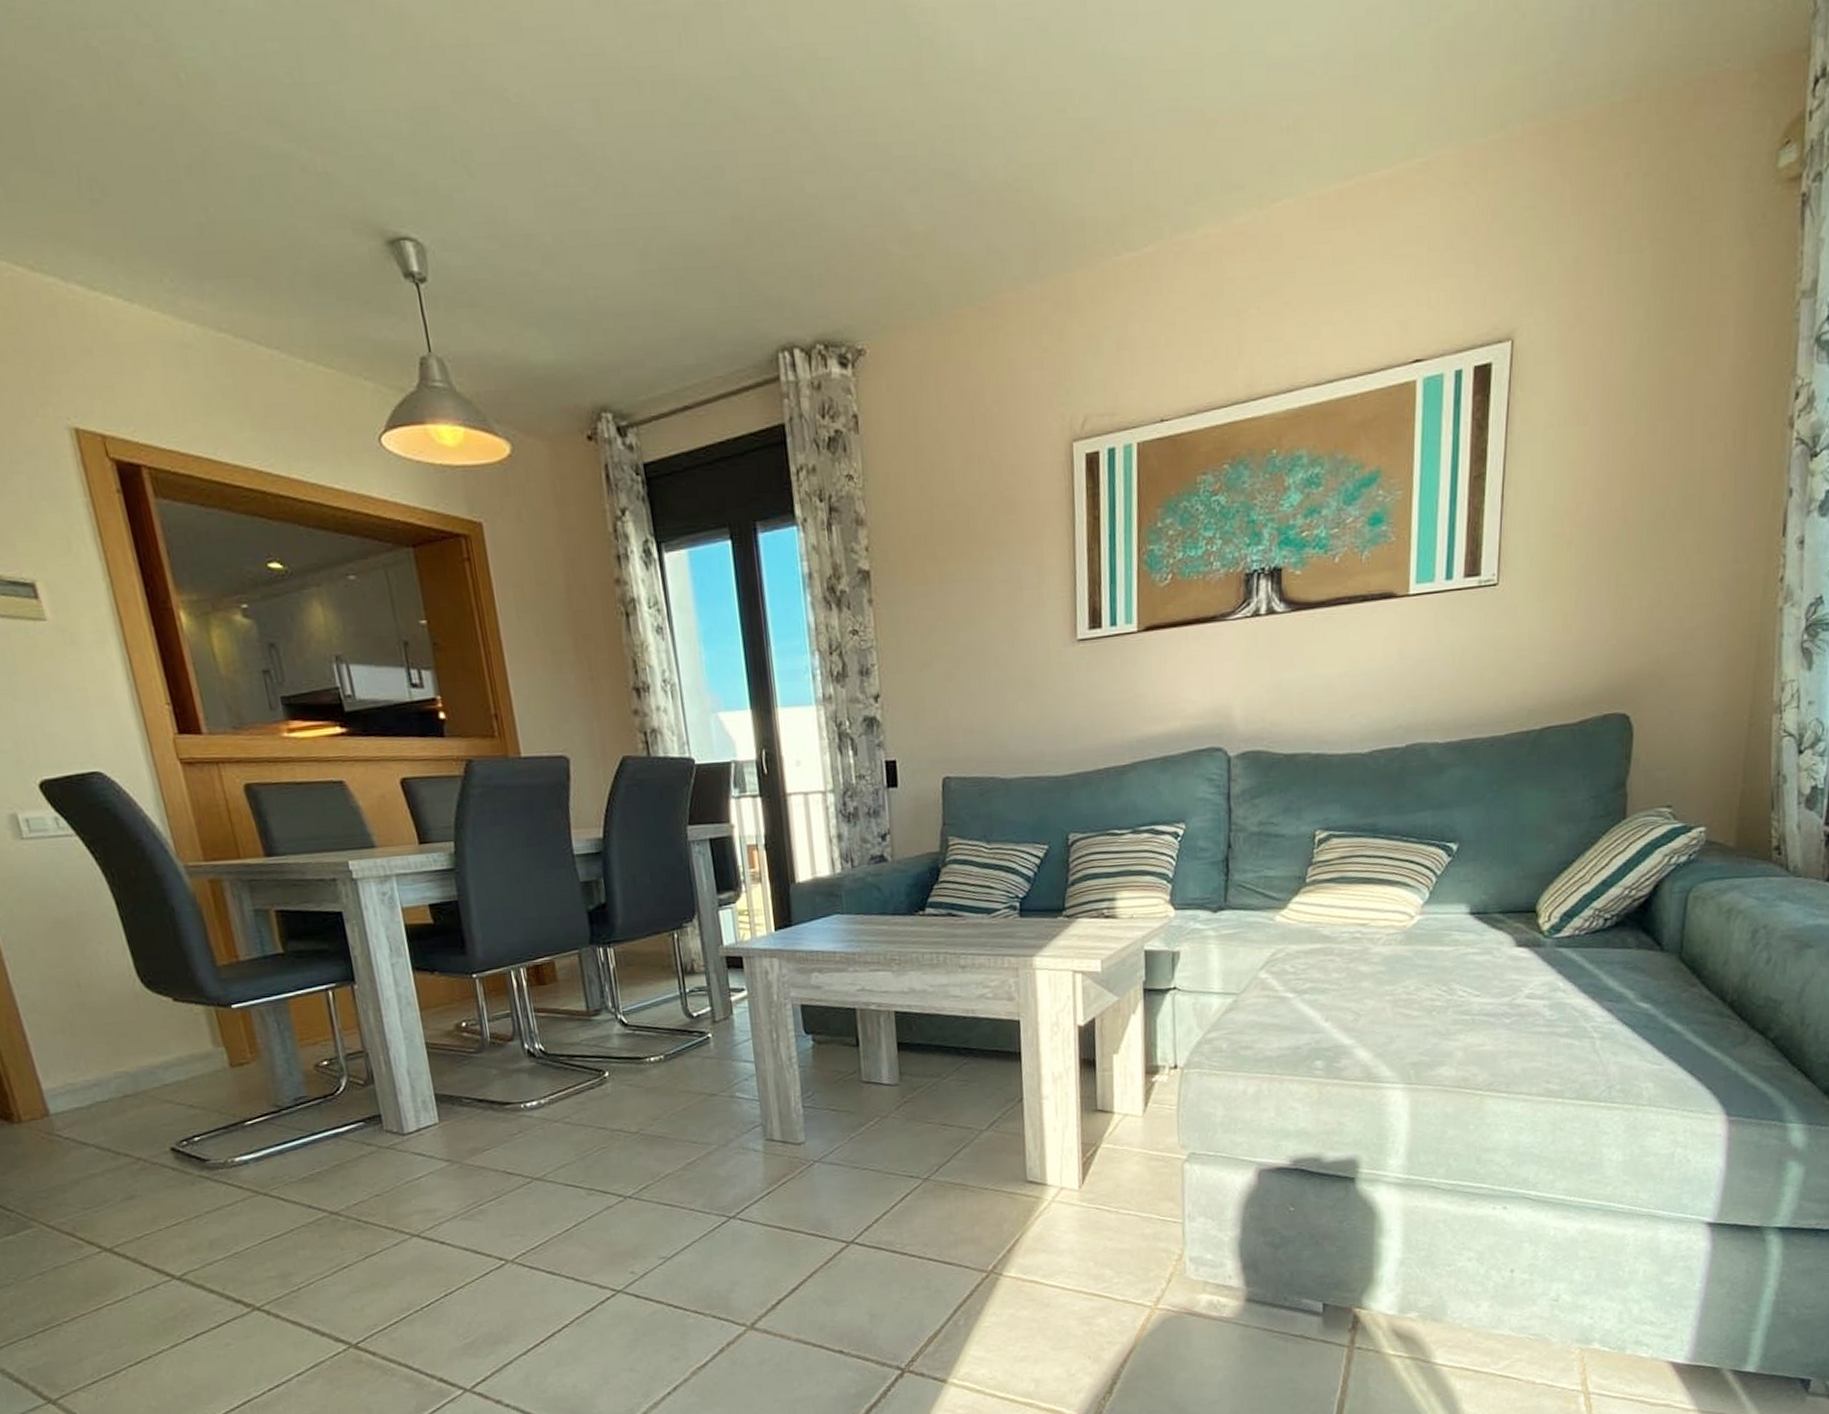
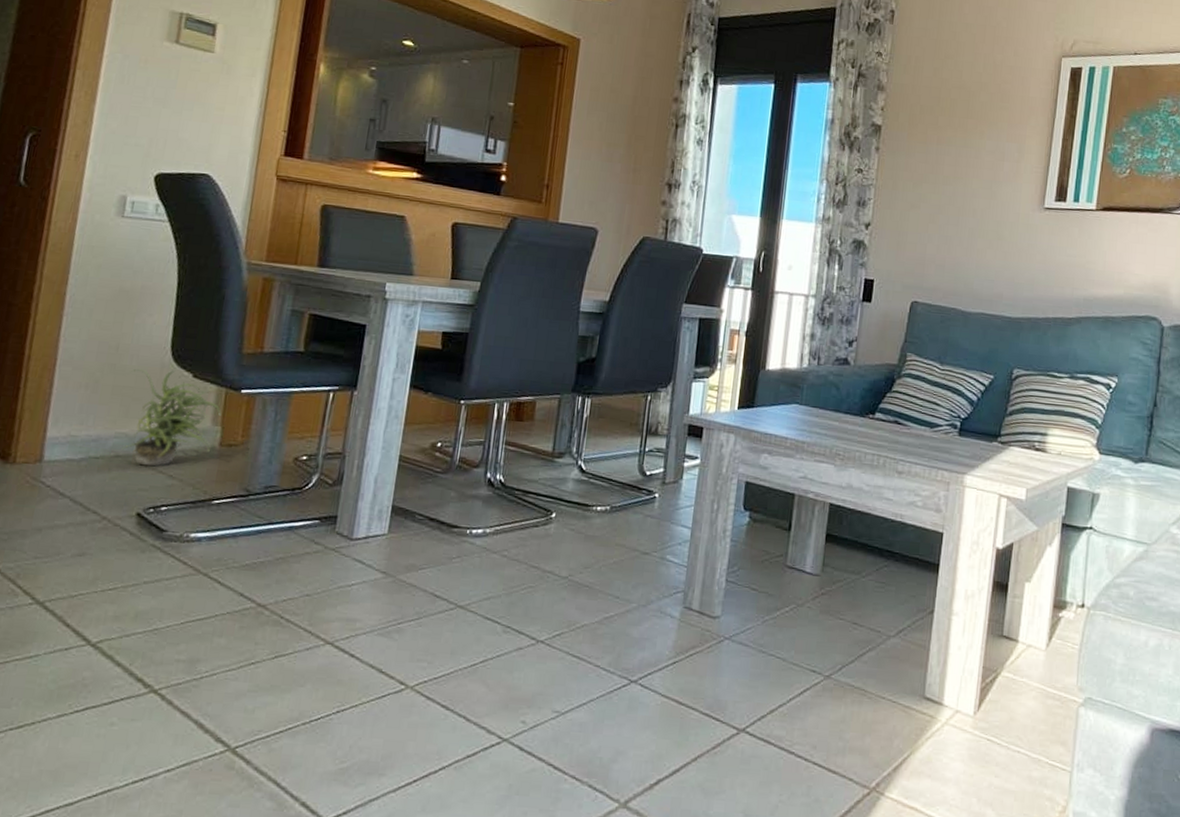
potted plant: none [102,997,222,1101] -> present [121,368,222,467]

